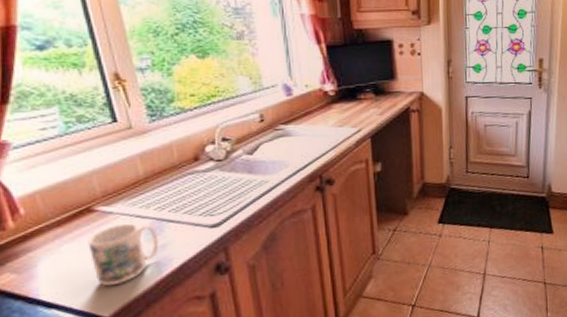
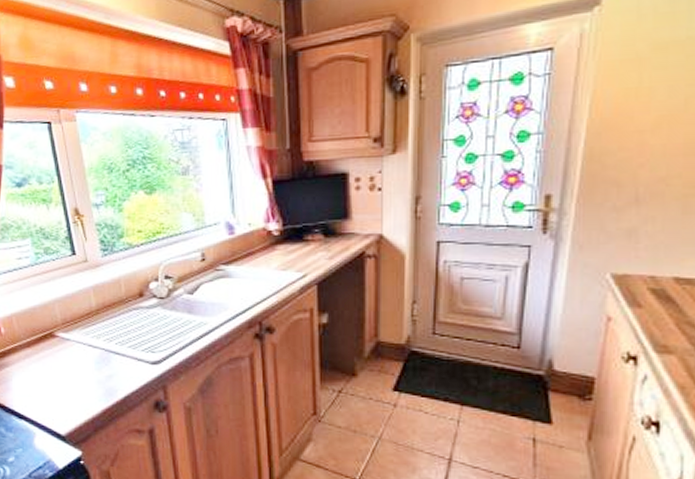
mug: present [88,223,159,286] -> none [50,350,107,407]

